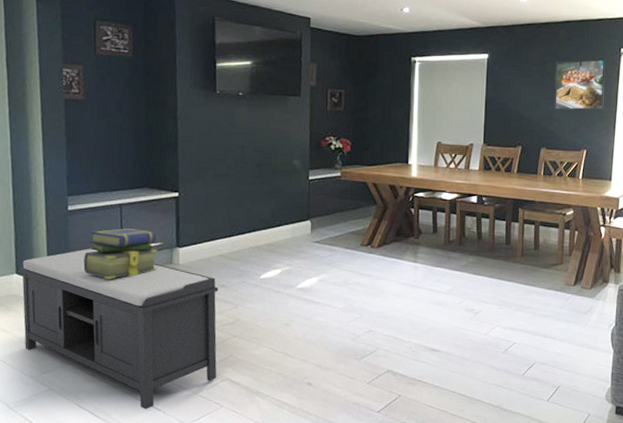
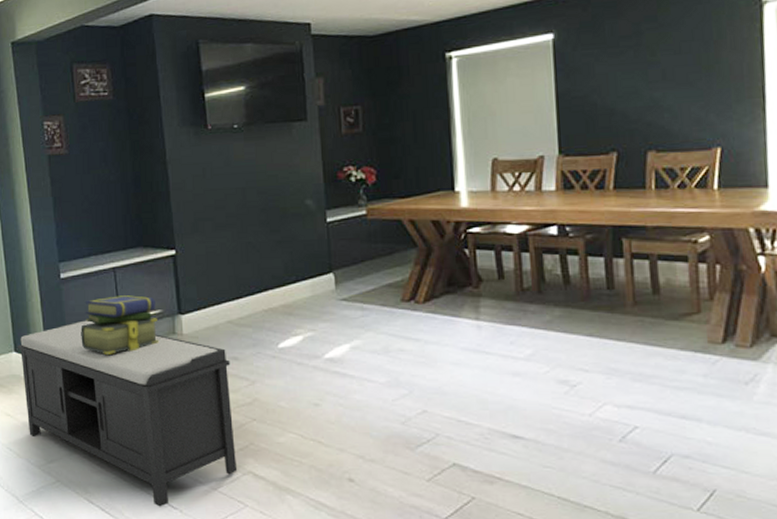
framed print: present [554,58,606,111] -> none [657,14,743,97]

